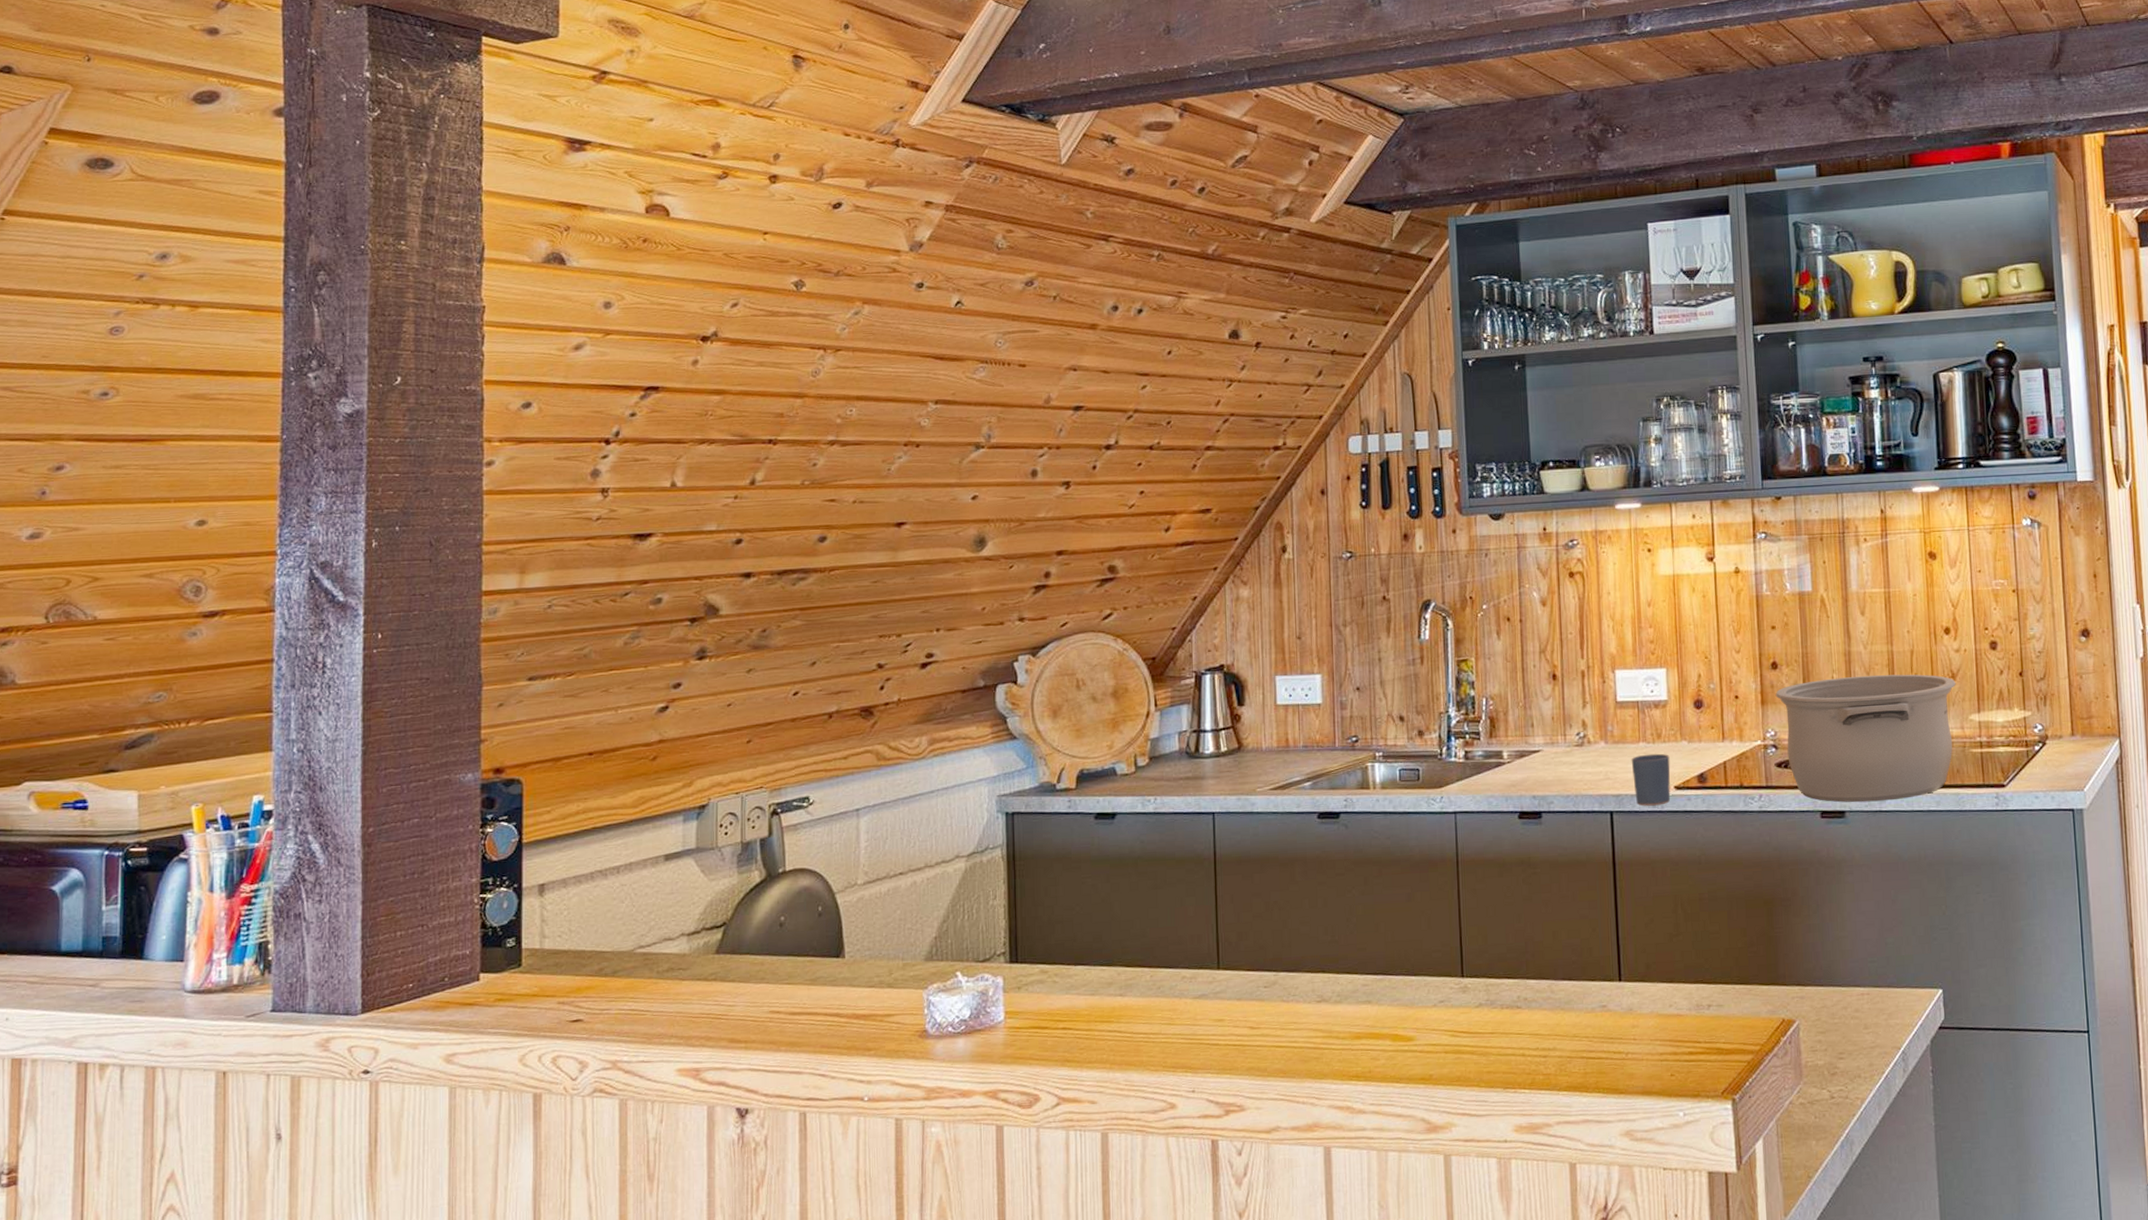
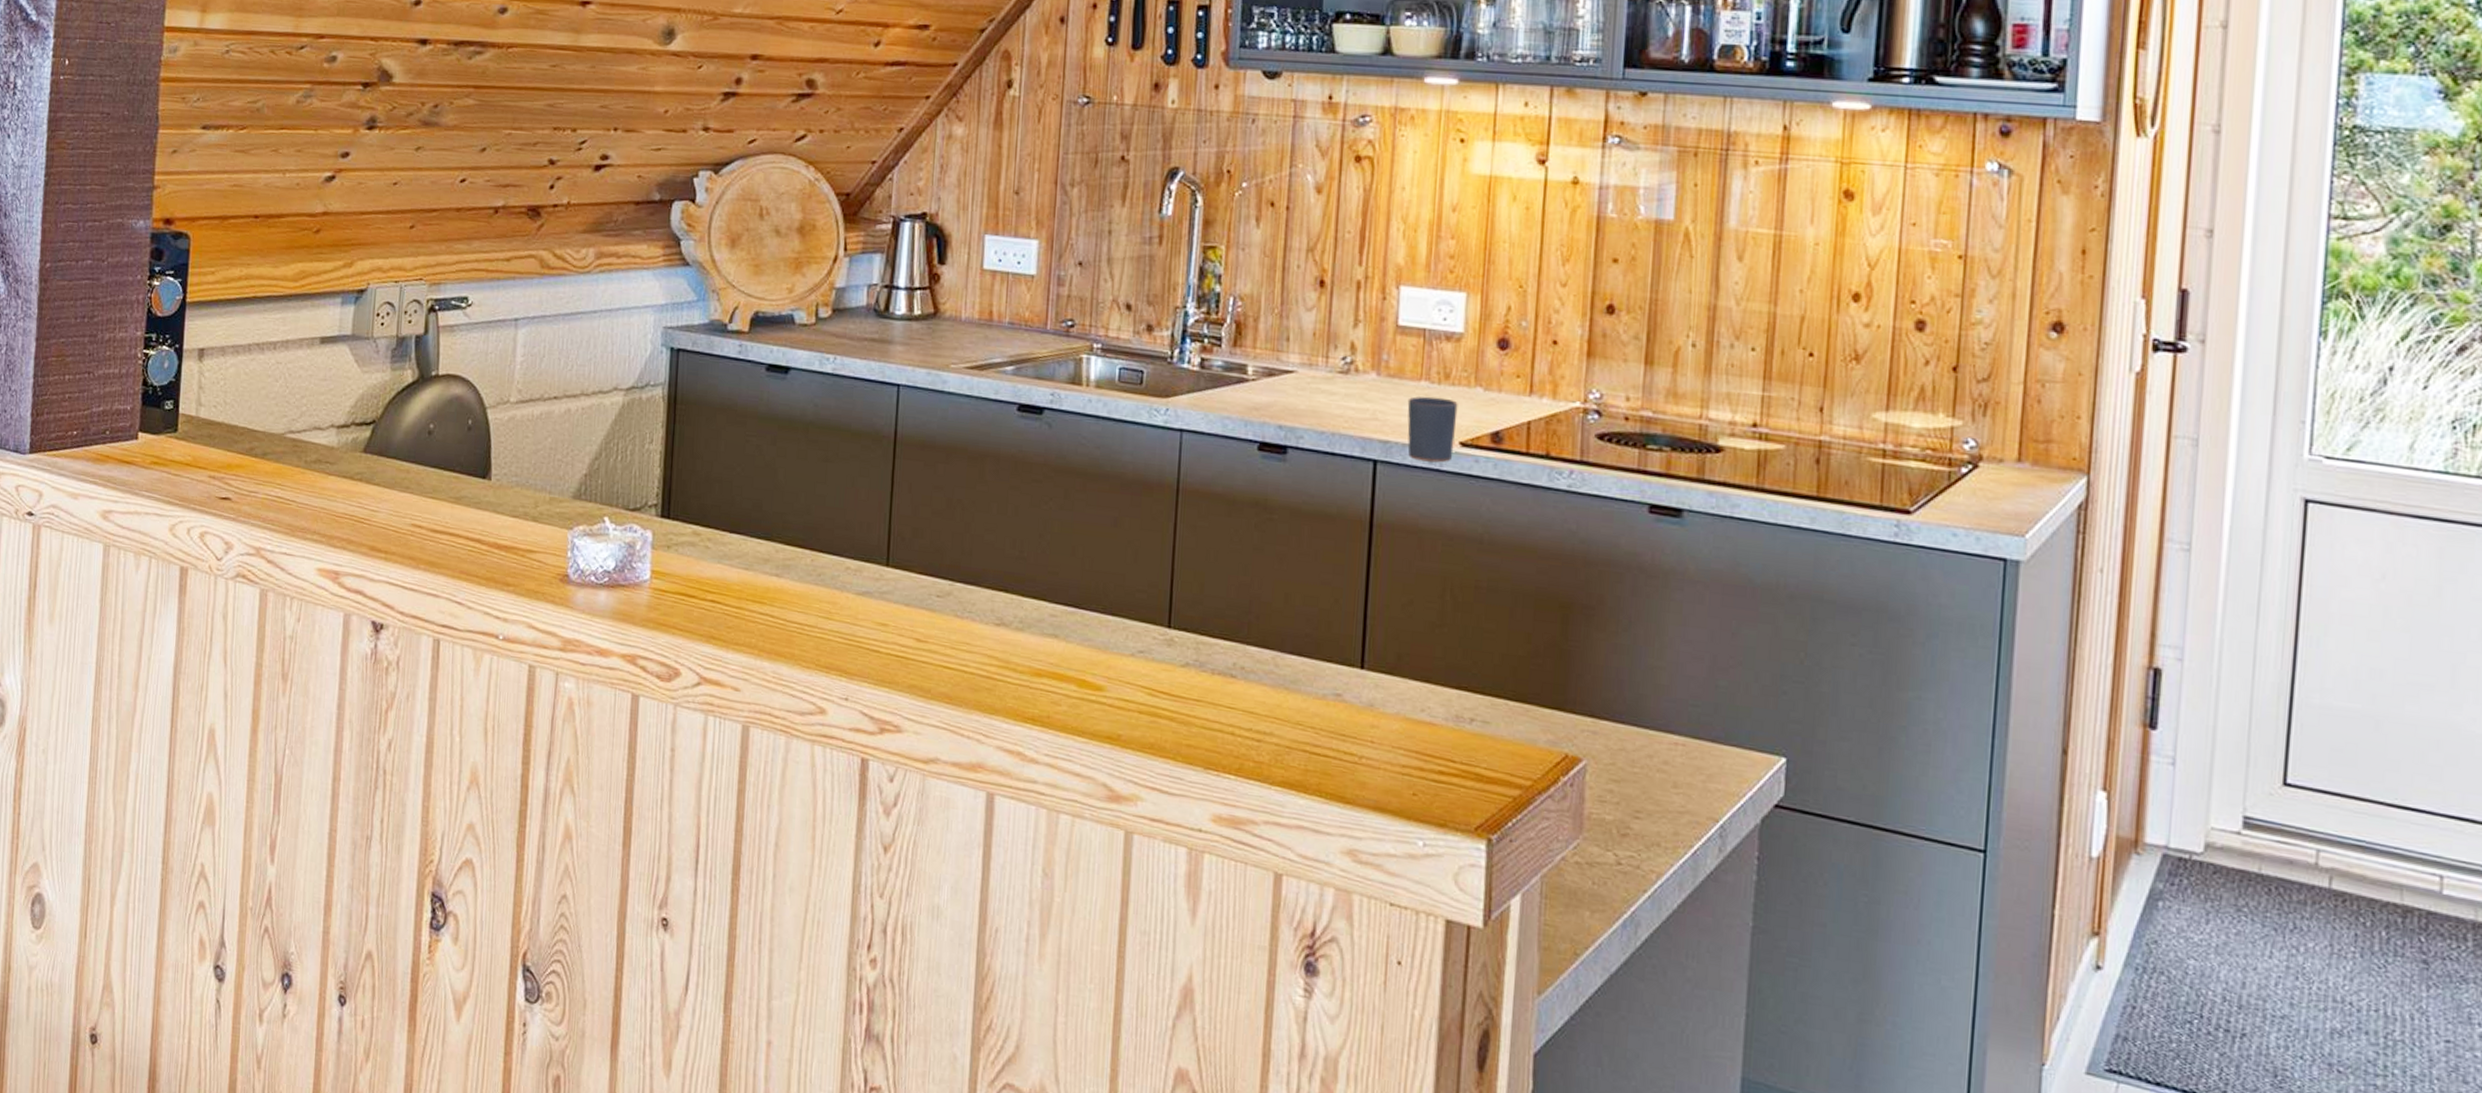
cooking pot: present [1775,674,1956,803] -> none [1607,336,1860,507]

